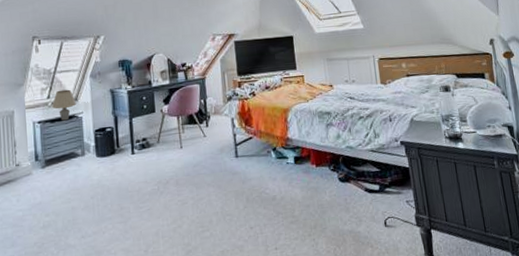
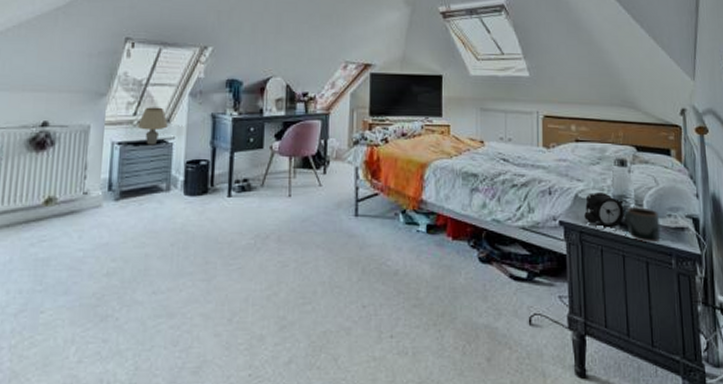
alarm clock: none [419,114,452,142] -> present [584,193,624,227]
mug: none [452,122,484,150] -> present [624,207,661,243]

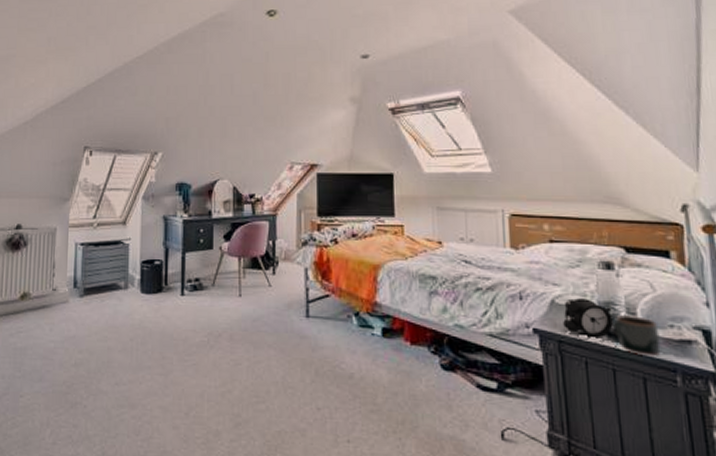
table lamp: present [138,107,168,145] -> none [97,210,124,246]

